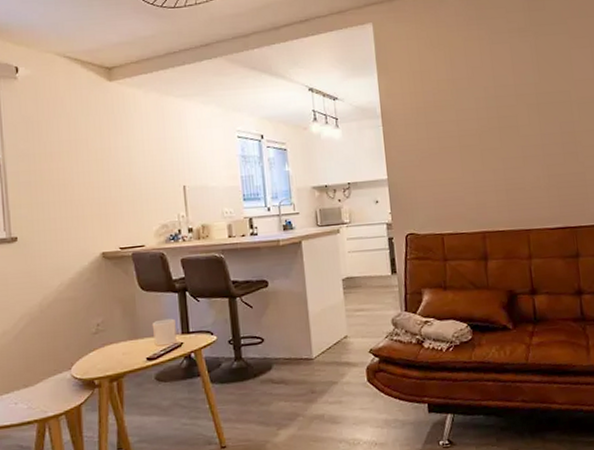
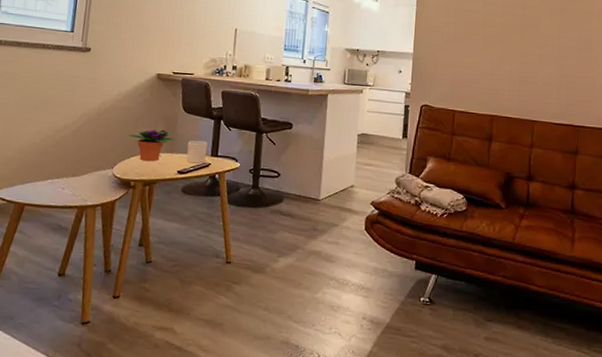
potted flower: none [80,314,139,355] -> present [127,129,177,162]

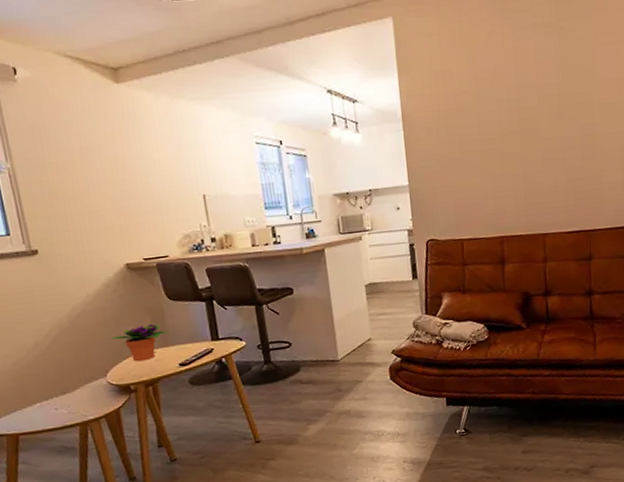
mug: present [186,140,208,164] -> none [181,326,207,353]

